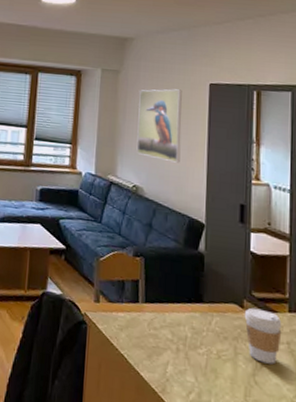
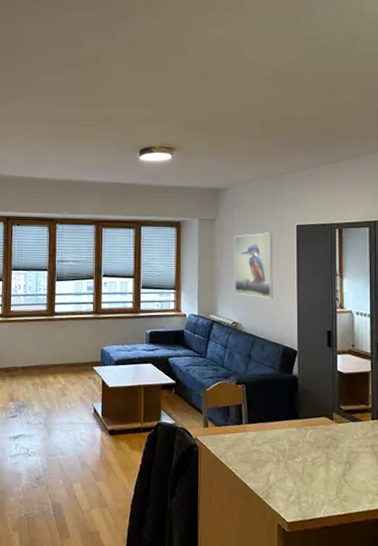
coffee cup: present [244,307,282,365] -> none [334,419,366,465]

